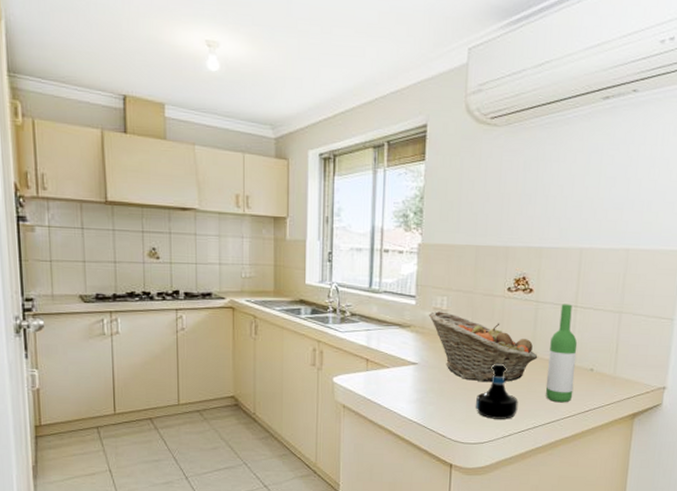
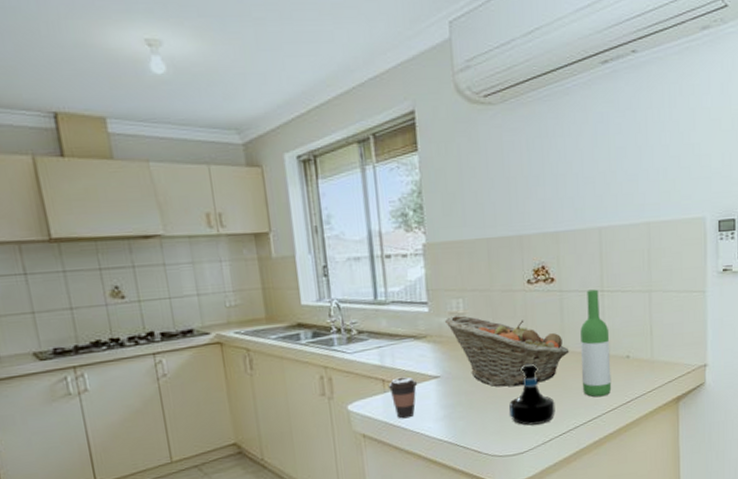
coffee cup: none [370,359,397,397] -> present [388,376,418,419]

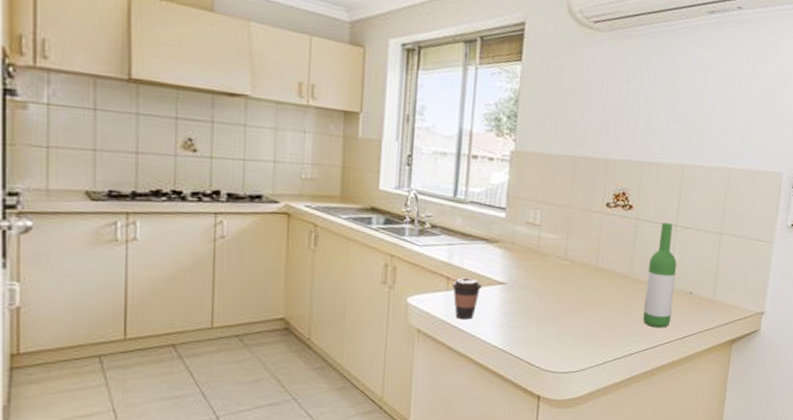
fruit basket: present [444,315,570,387] -> none [519,226,636,305]
tequila bottle: present [509,363,556,426] -> none [568,284,614,346]

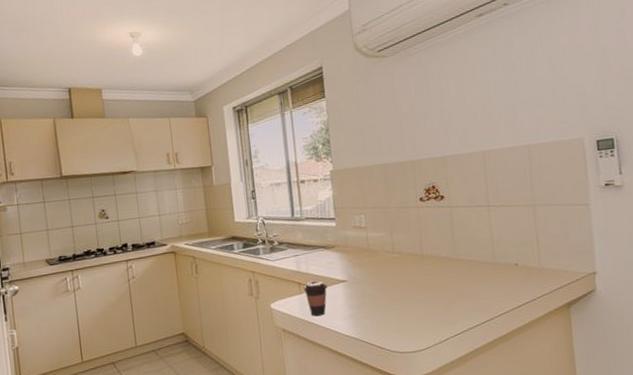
wine bottle: present [643,222,677,328] -> none [470,204,503,301]

